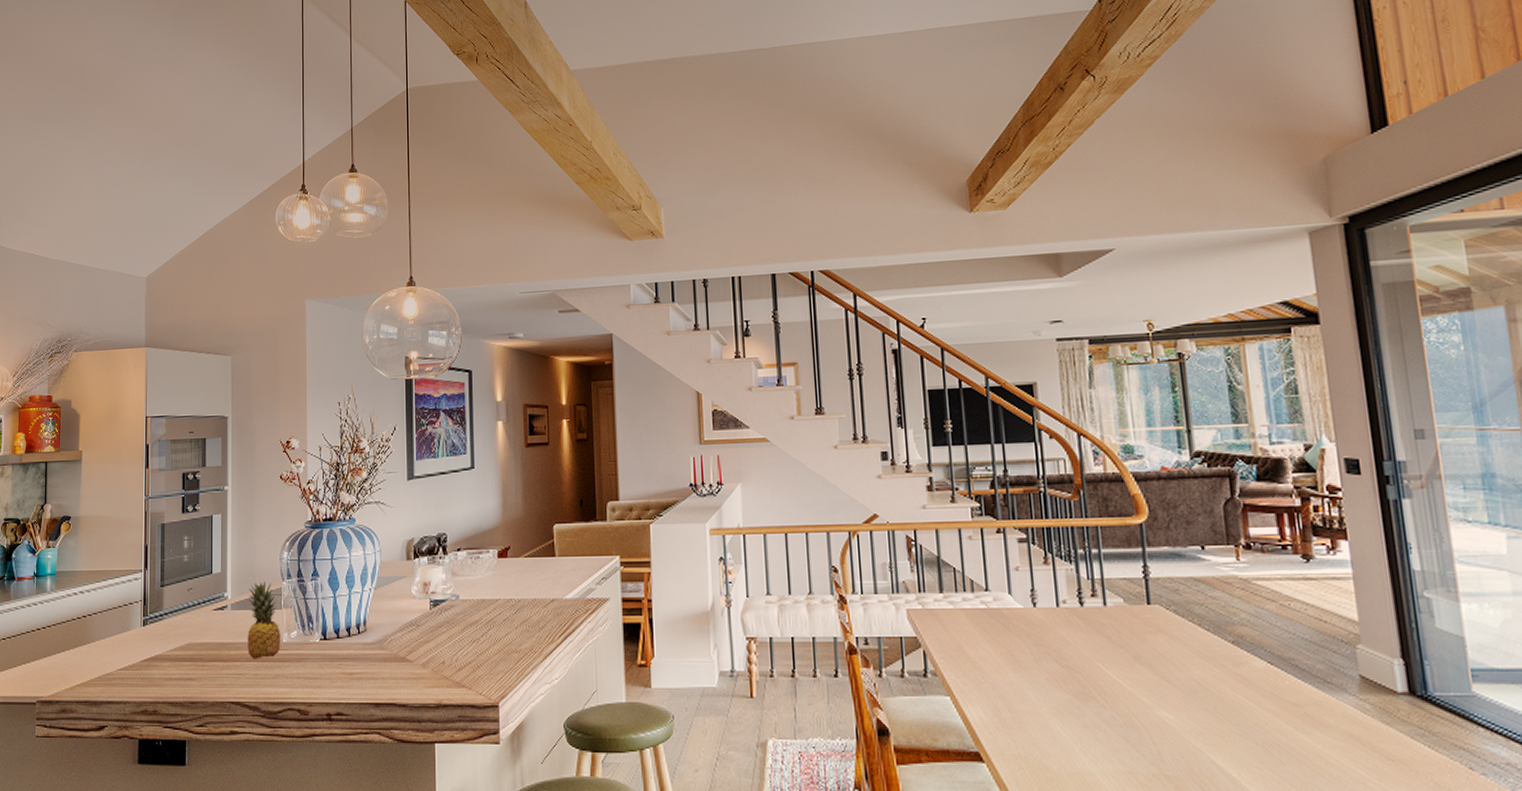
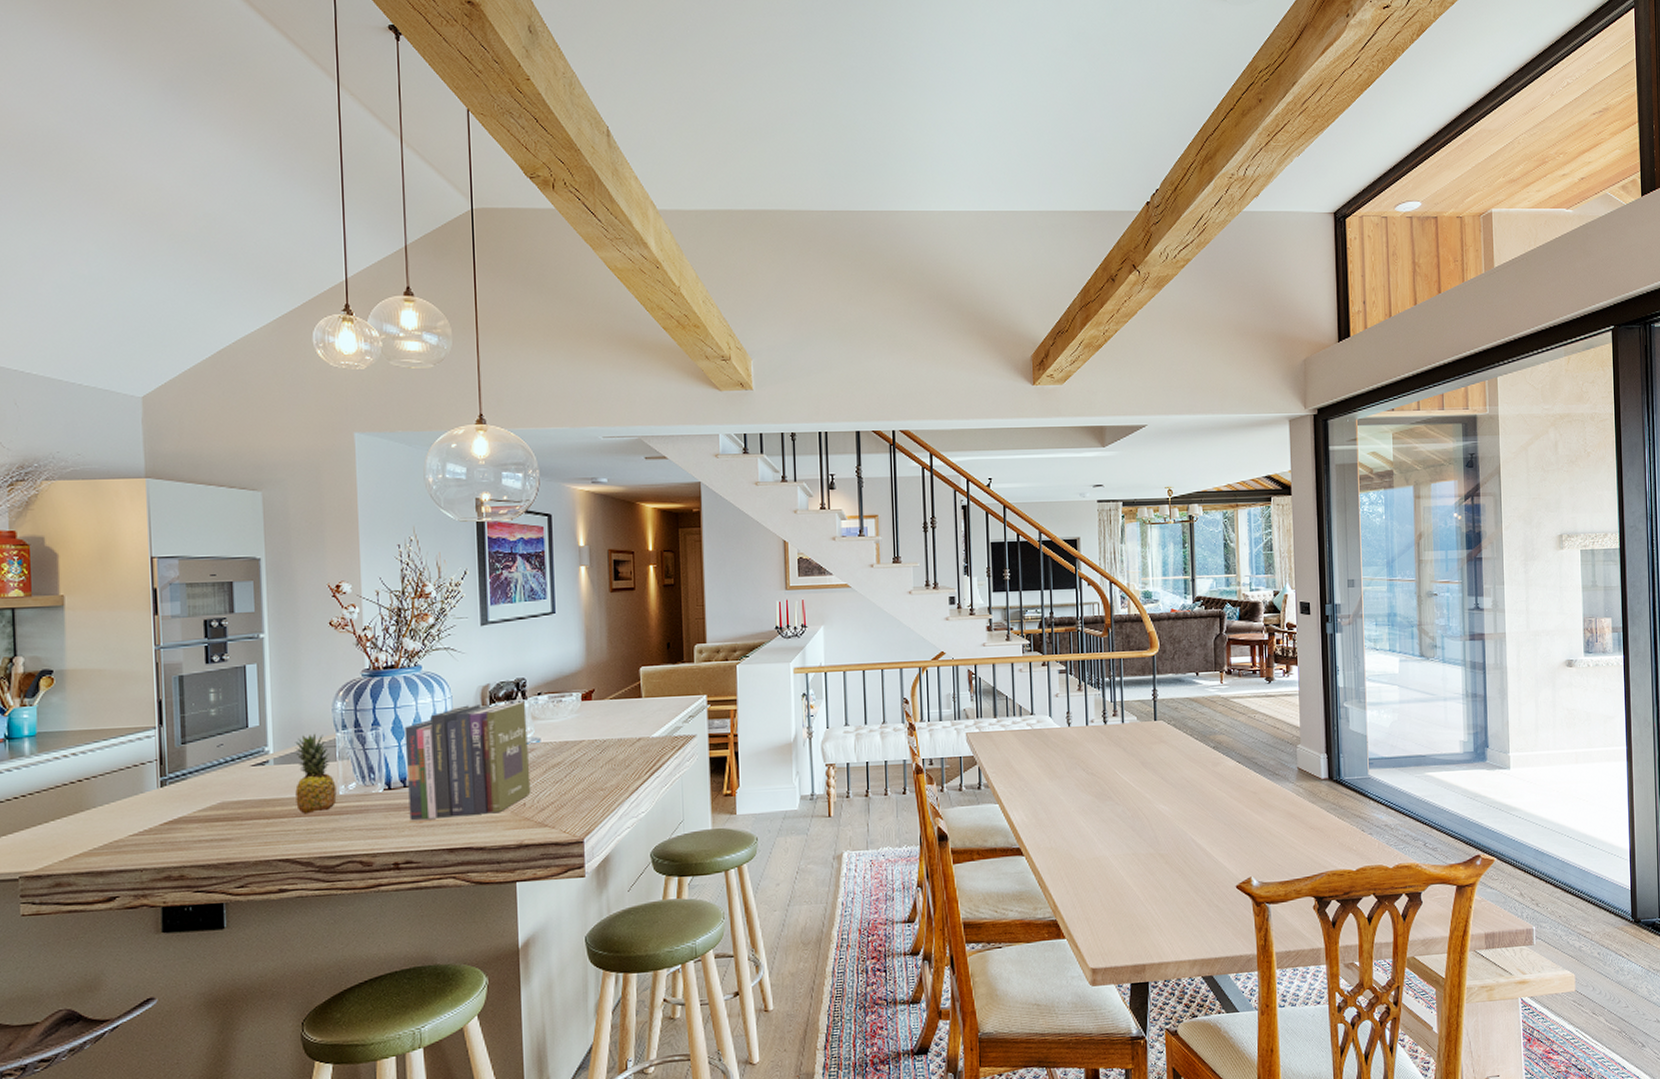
books: none [339,556,450,671] -> present [404,701,531,820]

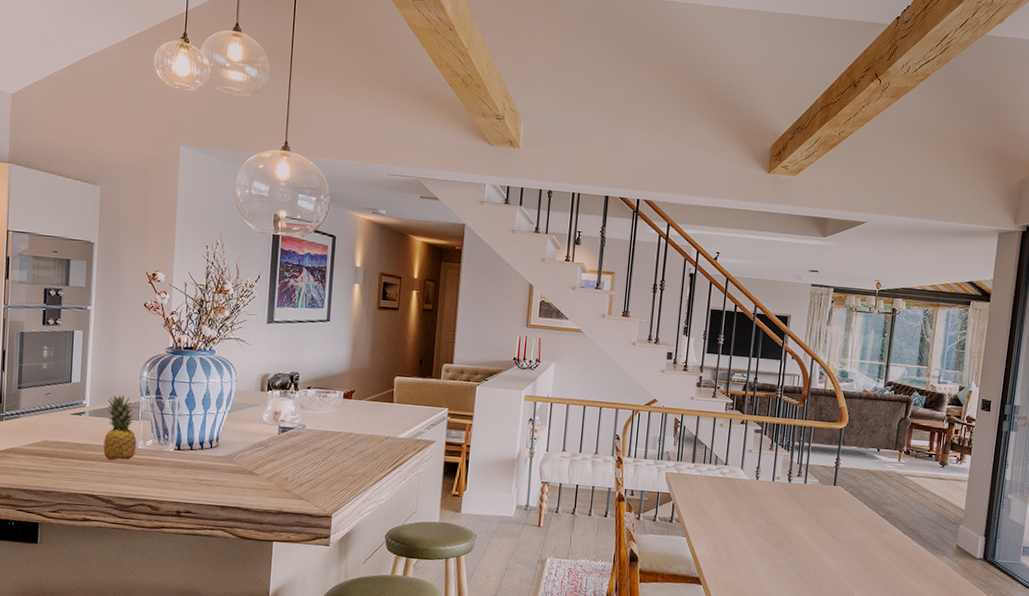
books: present [404,701,531,820] -> none [192,389,297,483]

